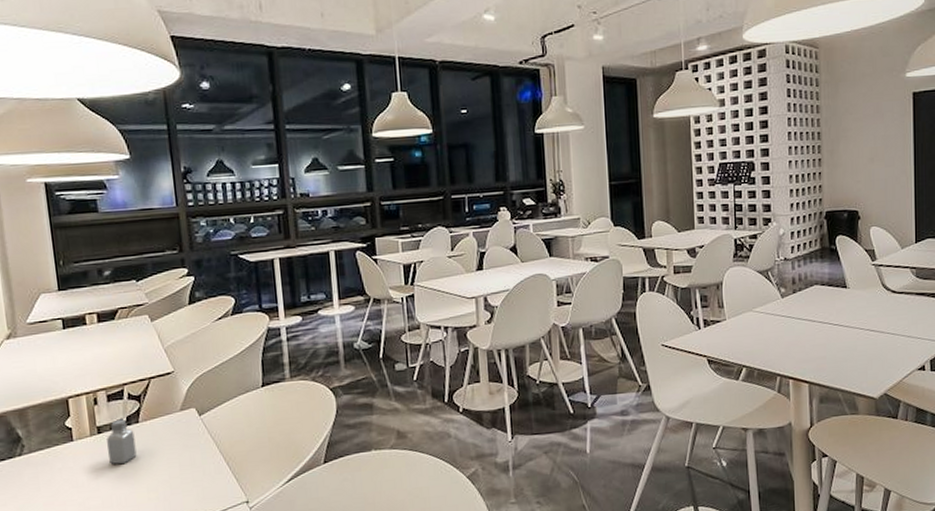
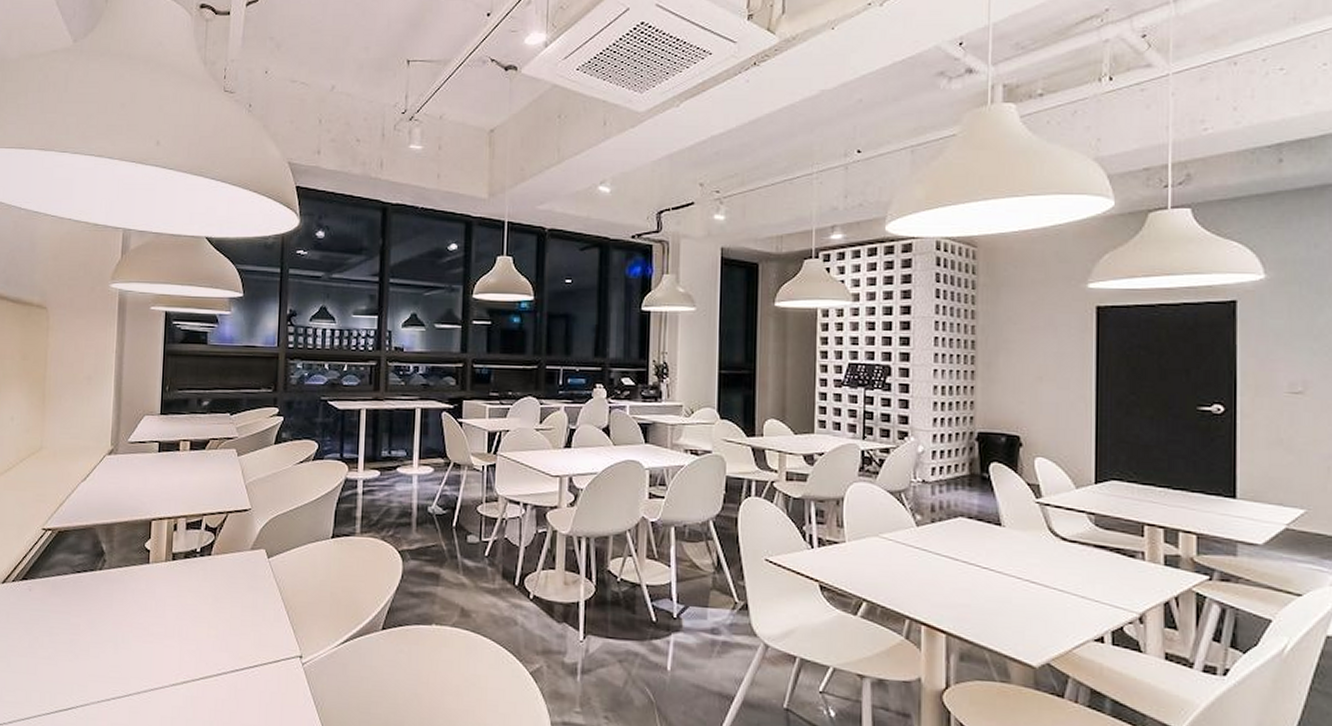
saltshaker: present [107,419,137,465] -> none [178,549,205,596]

